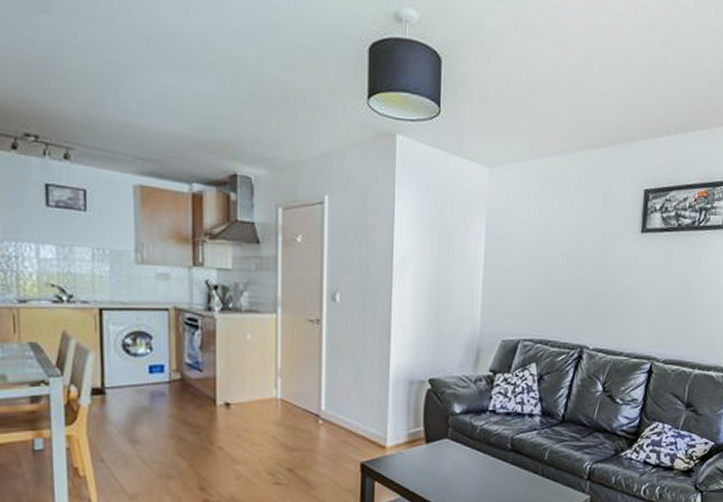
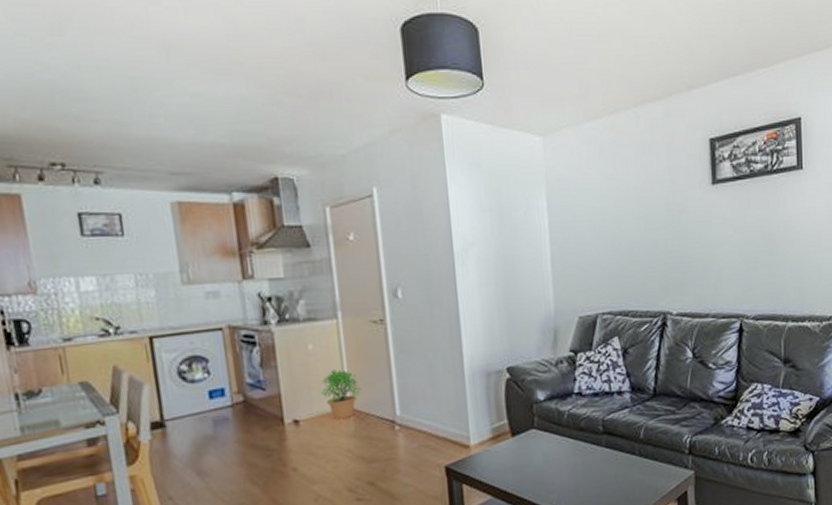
potted plant: none [254,361,292,408] -> present [320,369,362,420]

